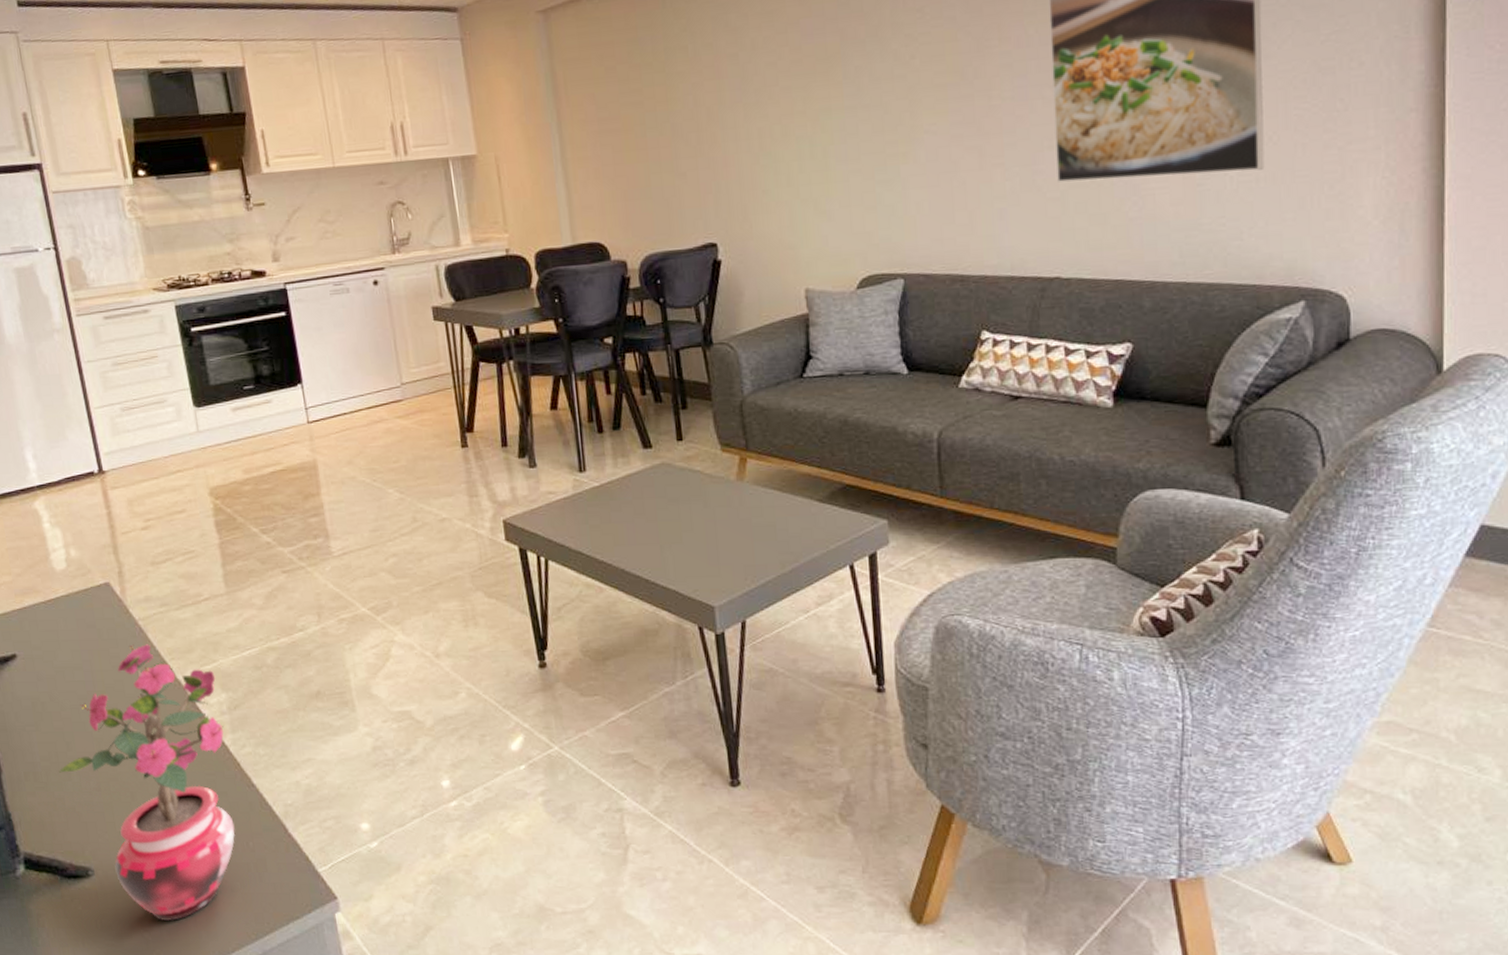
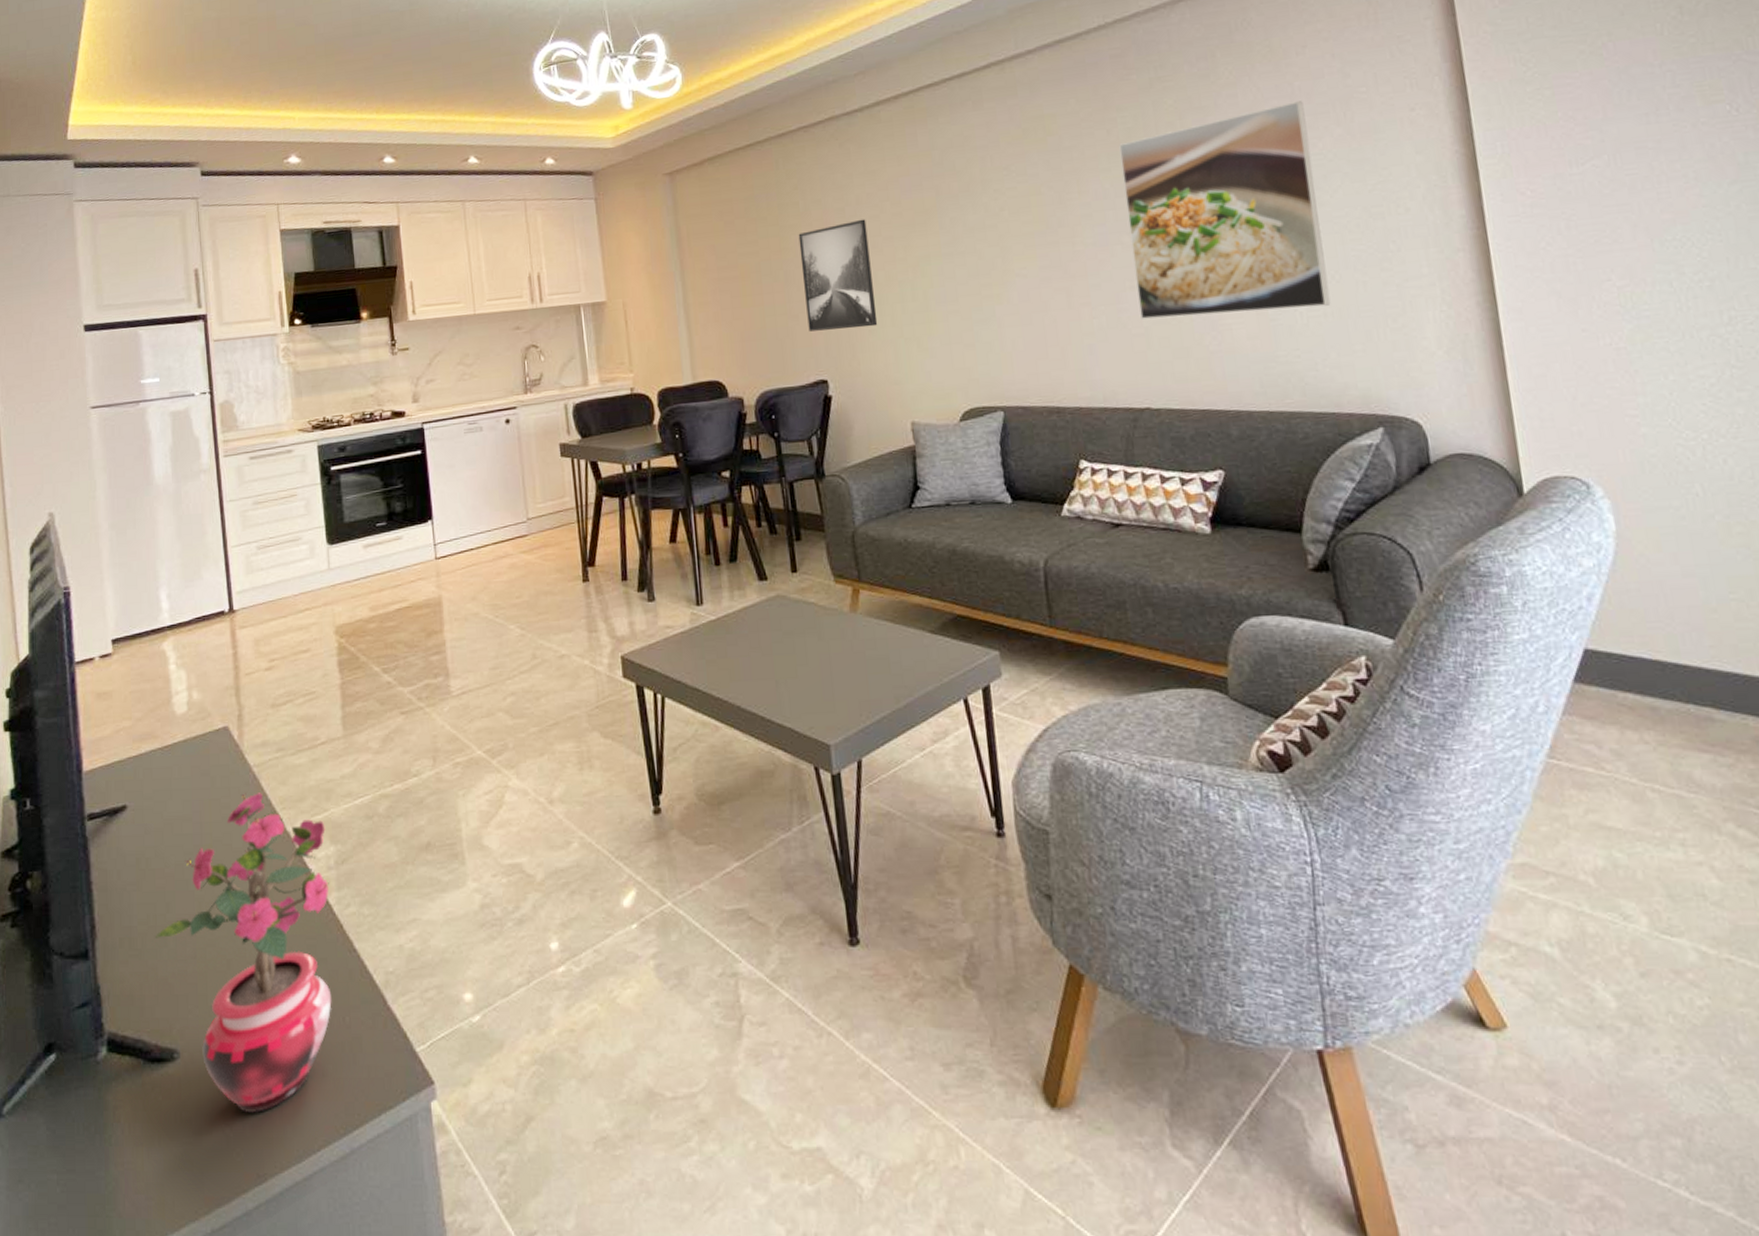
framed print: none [687,66,772,191] -> present [798,219,878,332]

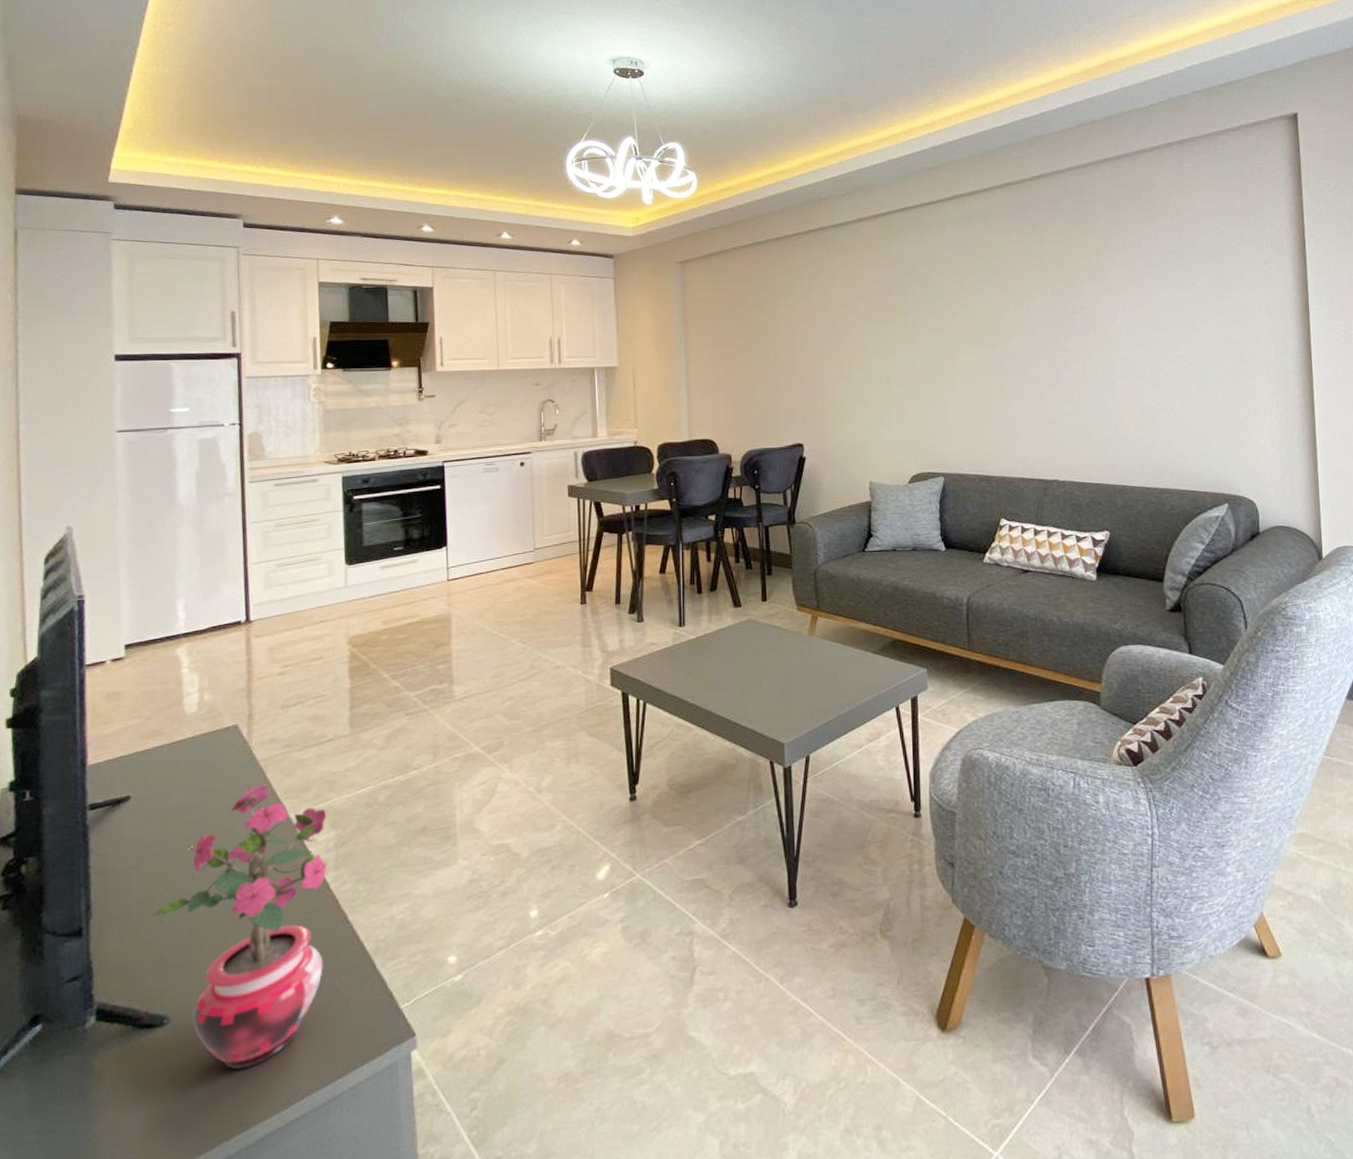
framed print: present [798,219,878,332] -> none [787,313,848,403]
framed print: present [1119,101,1331,320] -> none [1049,249,1197,411]

